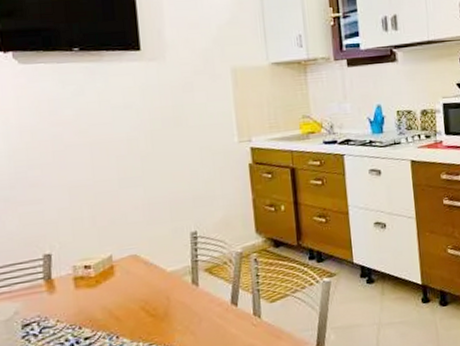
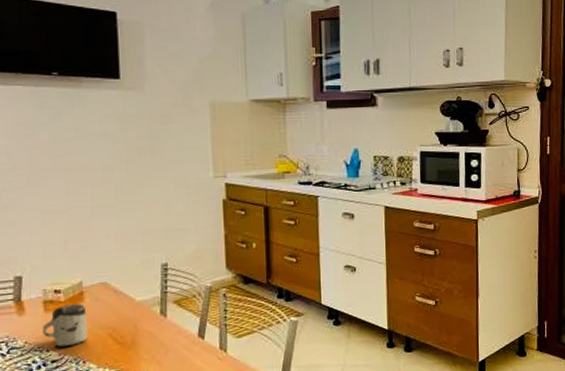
cup: none [73,278,120,325] -> present [42,304,88,348]

